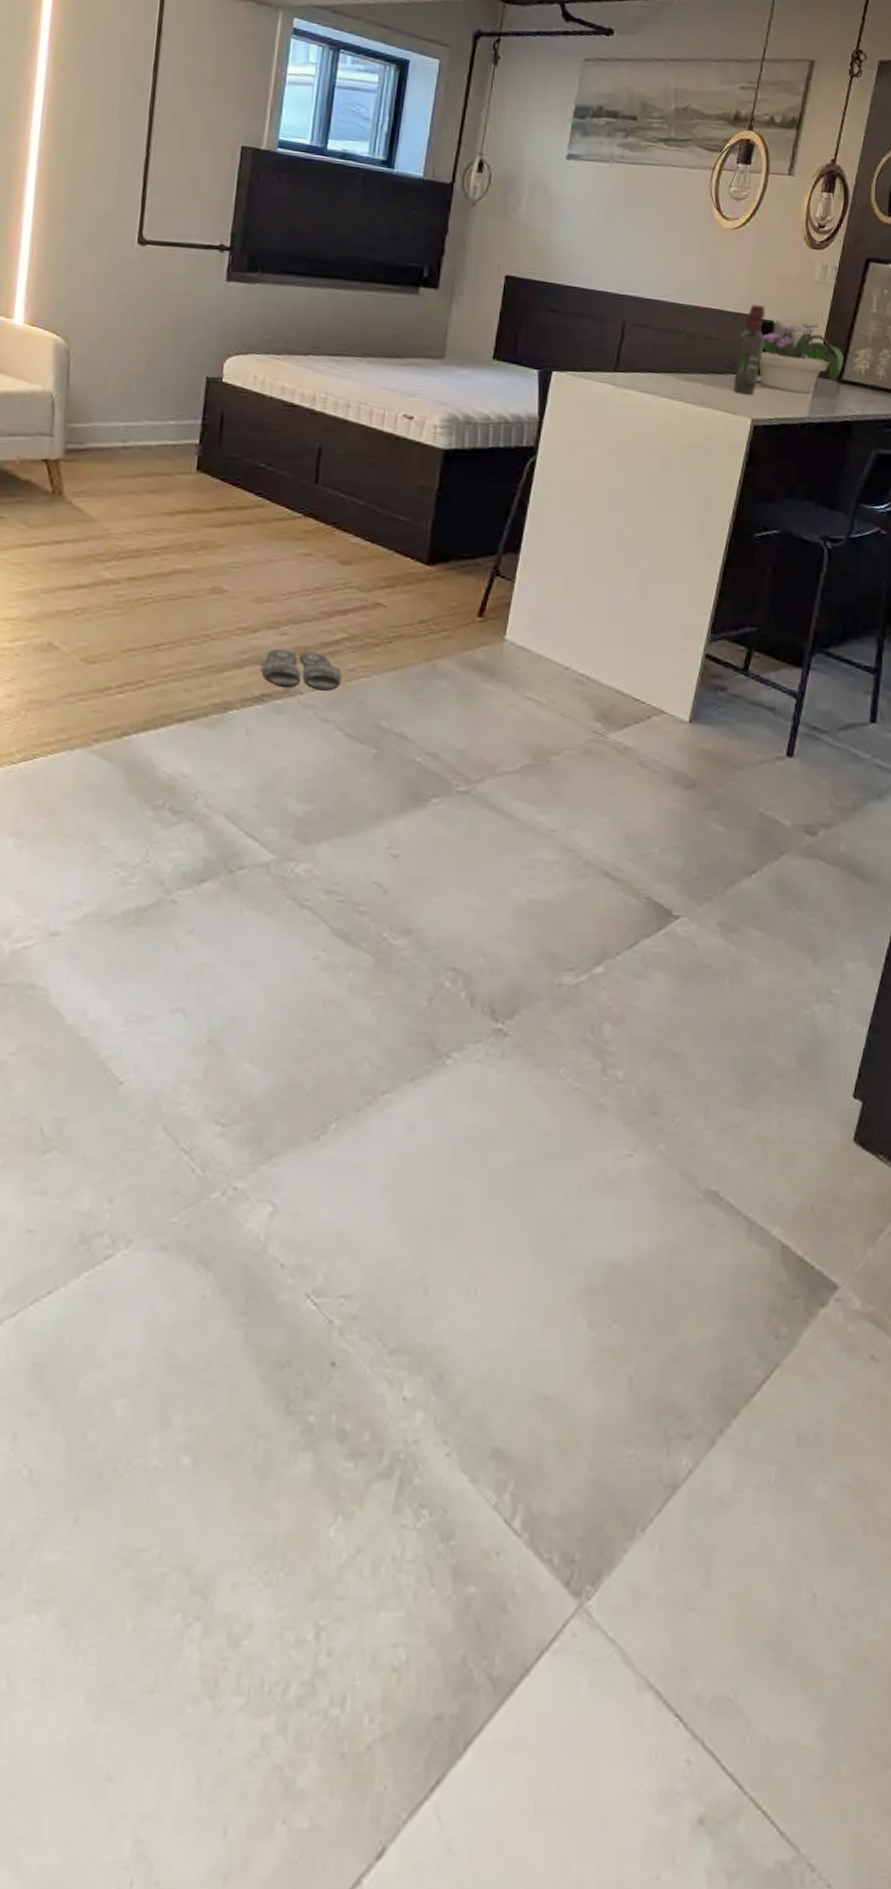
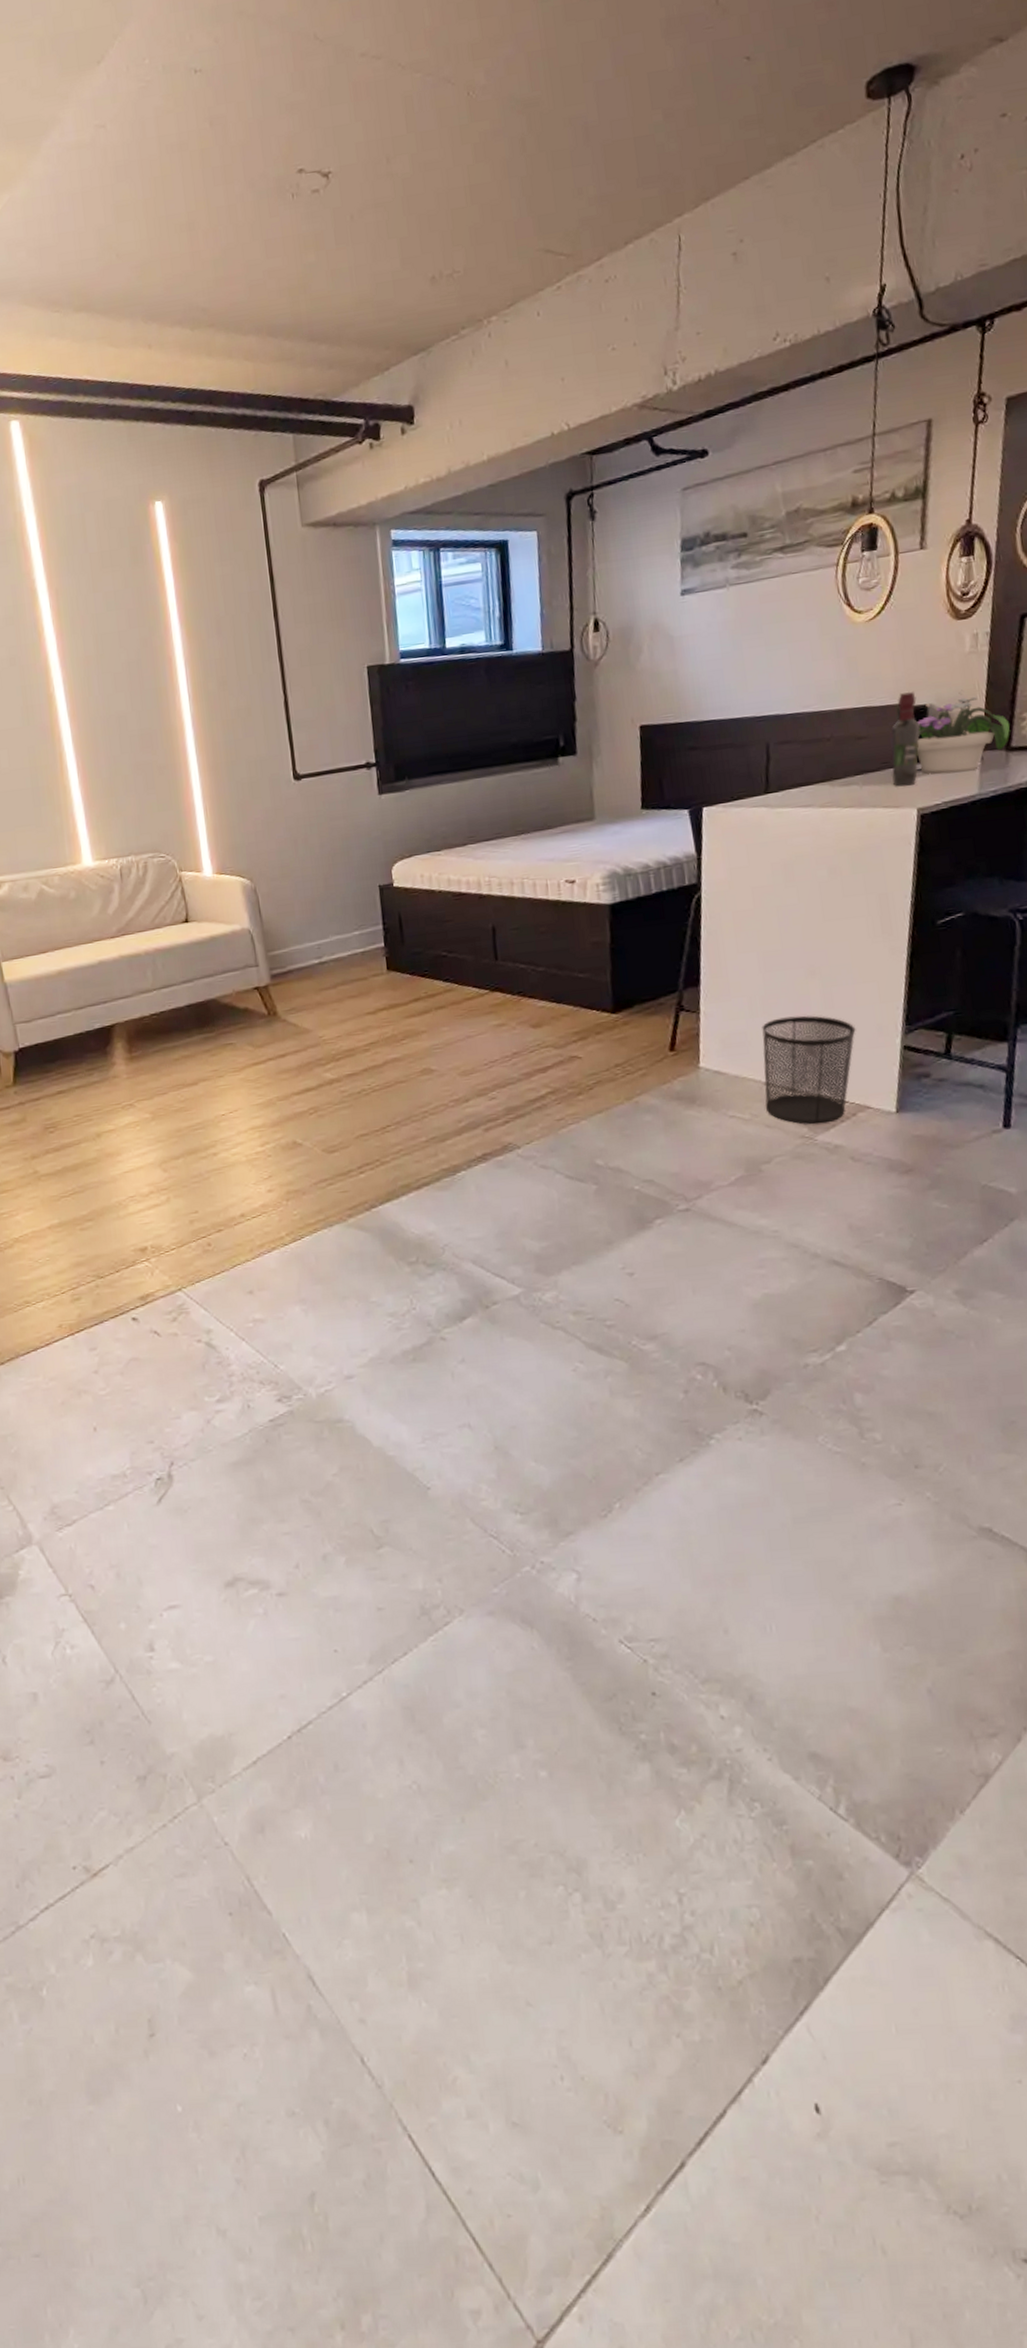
slippers: present [260,648,342,691] -> none [477,1109,553,1145]
waste bin: none [564,602,663,721] -> present [762,1016,856,1124]

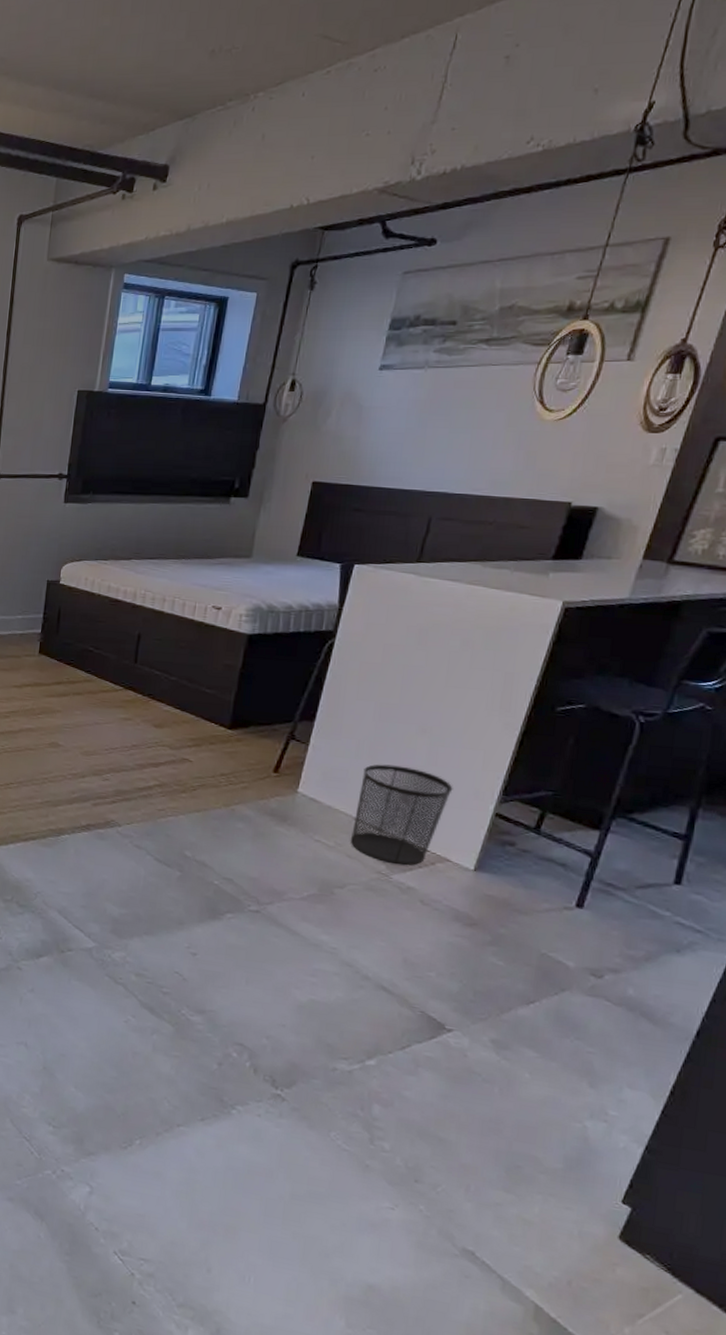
wine bottle: present [891,691,921,787] -> none [545,492,588,580]
potted flower: present [916,689,1010,775] -> none [575,499,677,576]

